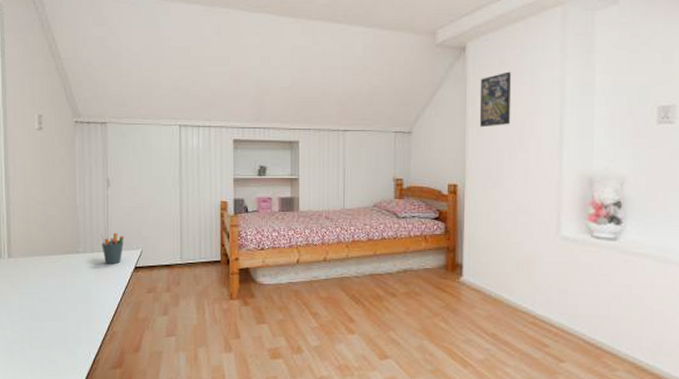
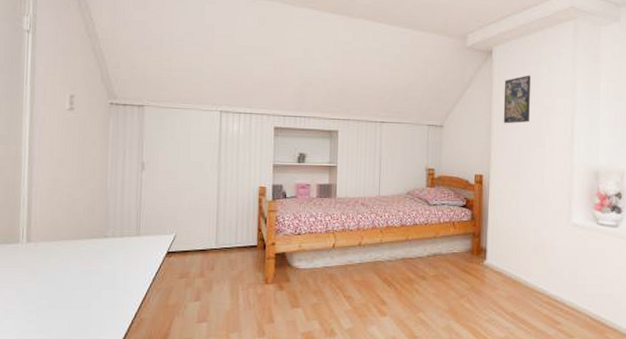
pen holder: present [100,233,124,265] -> none [132,217,158,250]

